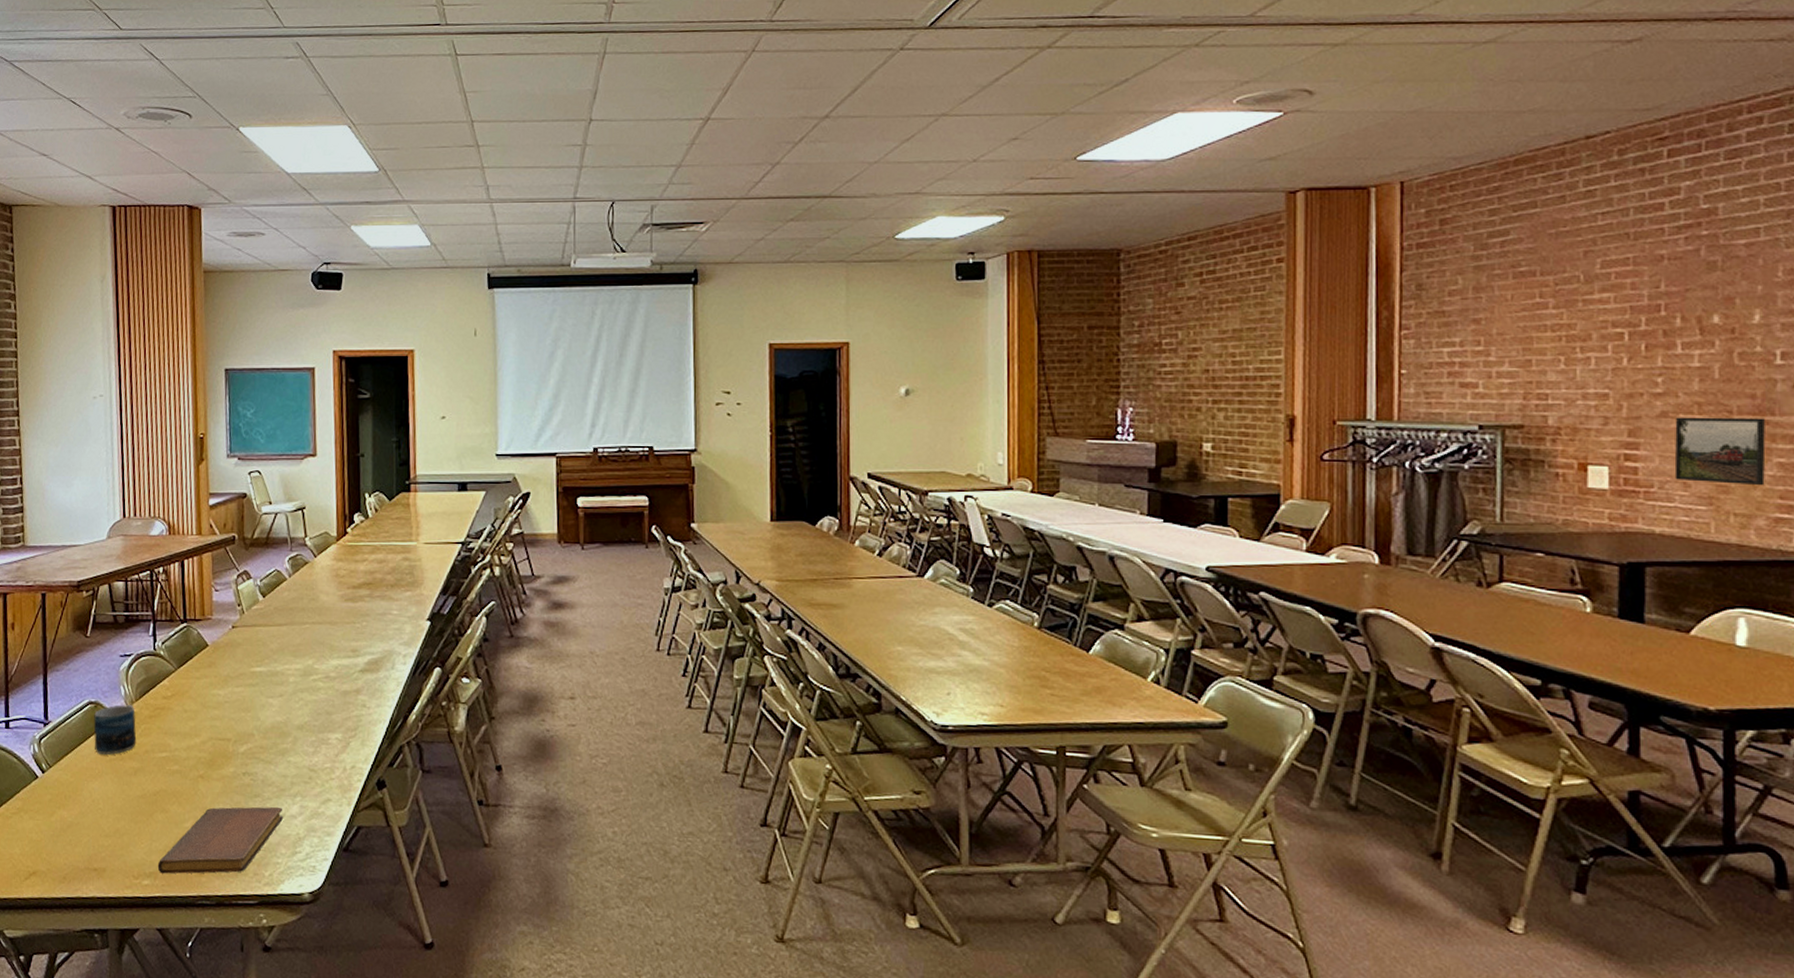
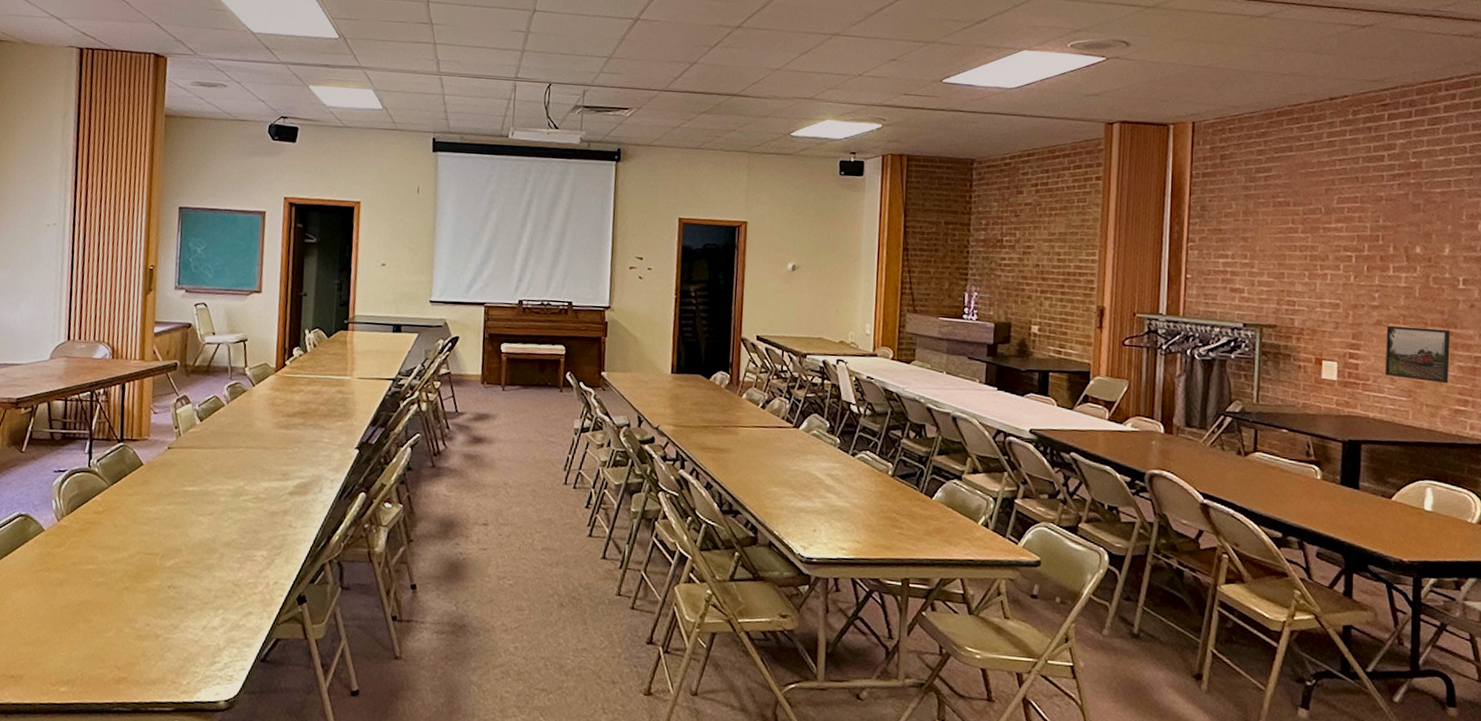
mug: present [93,704,137,755] -> none [21,517,65,566]
notebook: present [157,806,283,874] -> none [76,618,205,682]

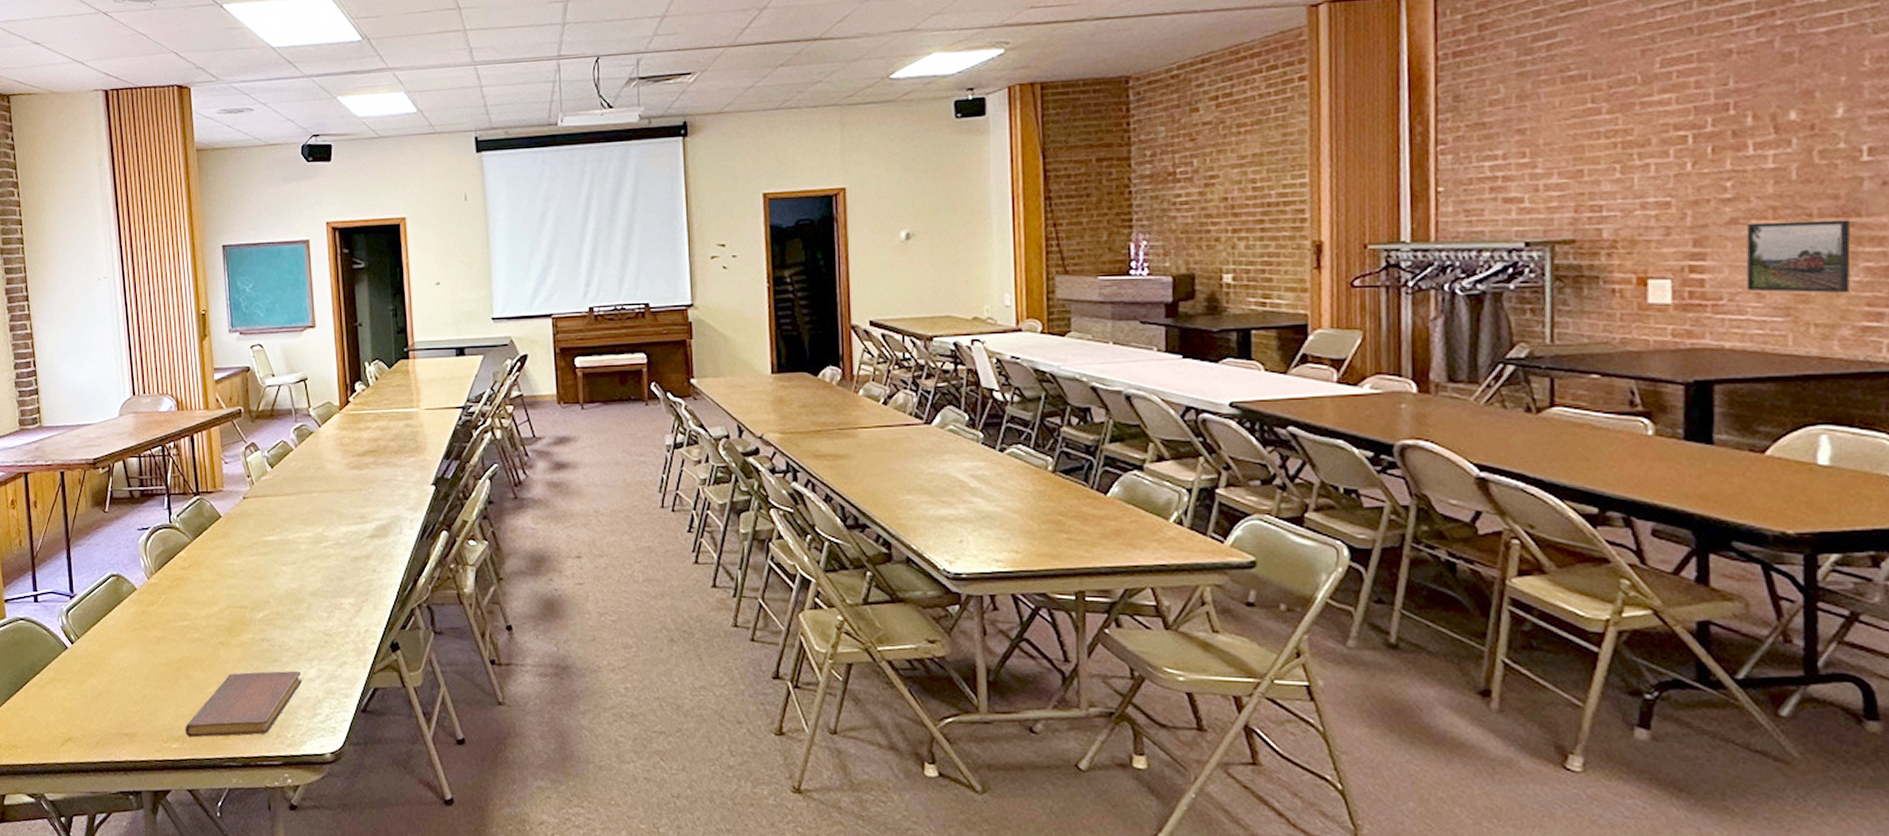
notebook: none [76,618,205,682] -> present [185,670,302,738]

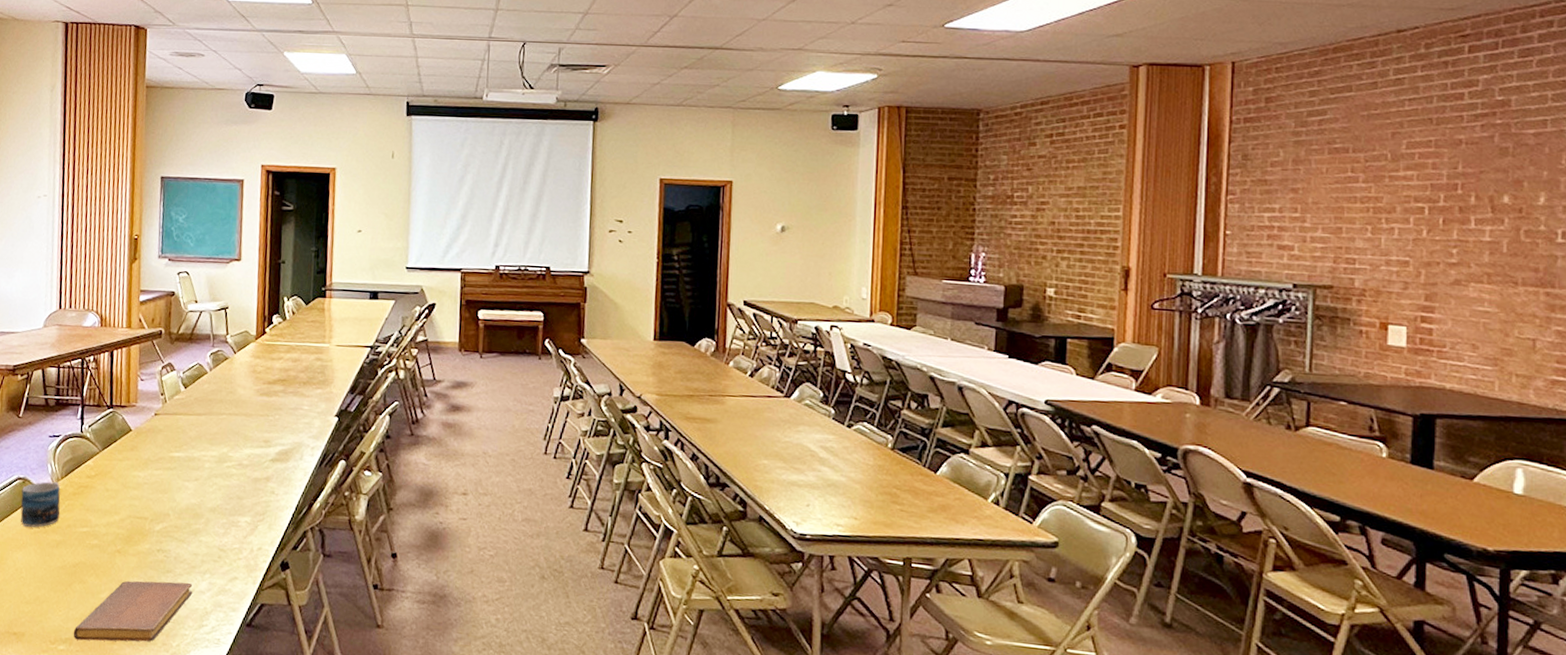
mug: none [117,575,158,625] -> present [20,481,61,528]
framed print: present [1746,220,1851,294] -> none [1465,285,1546,351]

